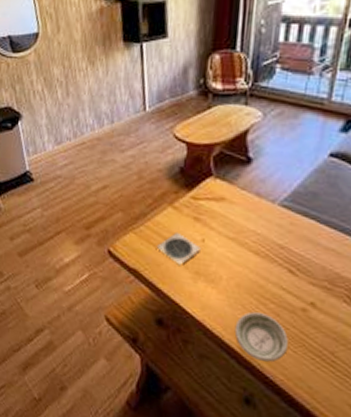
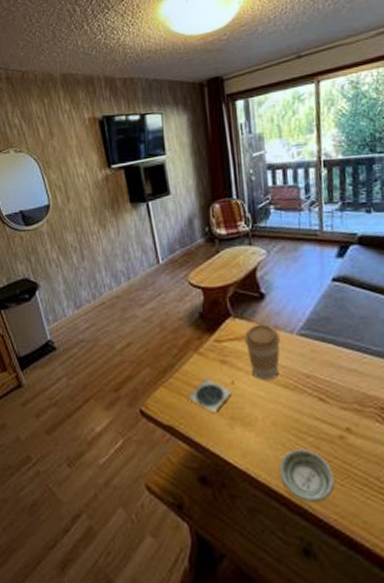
coffee cup: none [222,188,260,245] -> present [244,324,280,380]

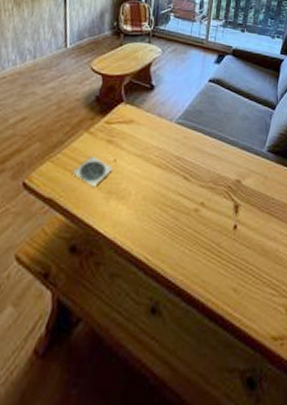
coffee cup: present [244,324,280,380] -> none [131,111,161,160]
saucer: present [279,449,335,502] -> none [142,220,186,266]

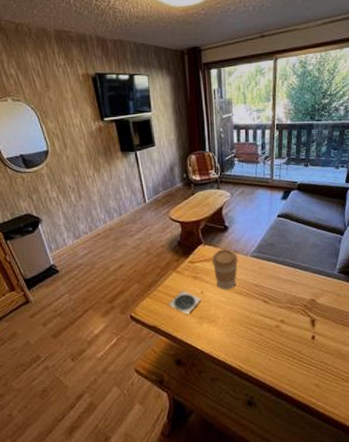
coffee cup: none [131,111,161,160] -> present [211,249,238,290]

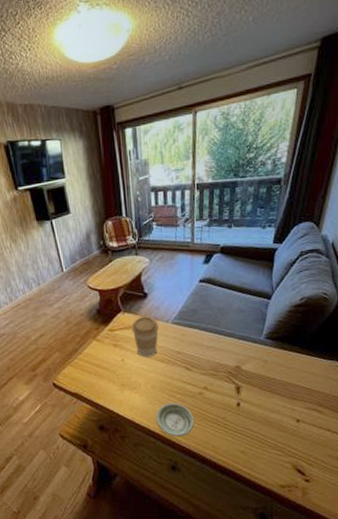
coaster: present [168,290,201,315] -> none [89,358,122,382]
saucer: none [233,336,271,371] -> present [156,403,195,437]

